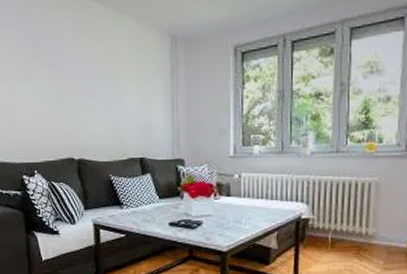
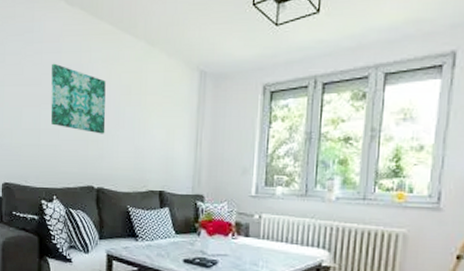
wall art: none [19,35,81,106] -> present [50,63,106,134]

